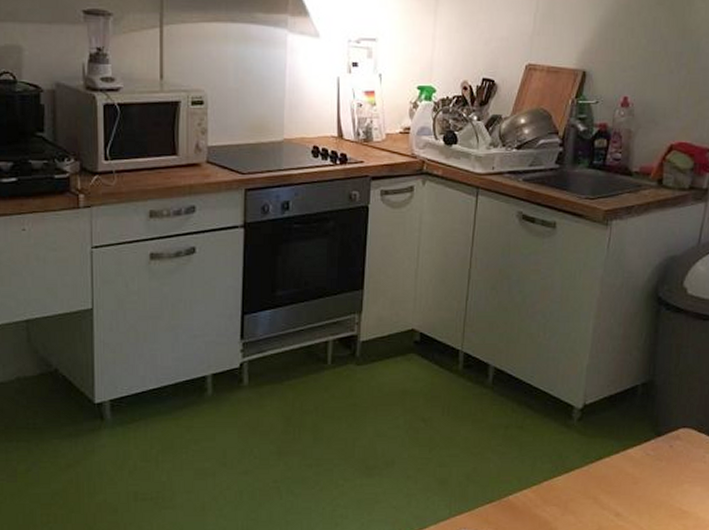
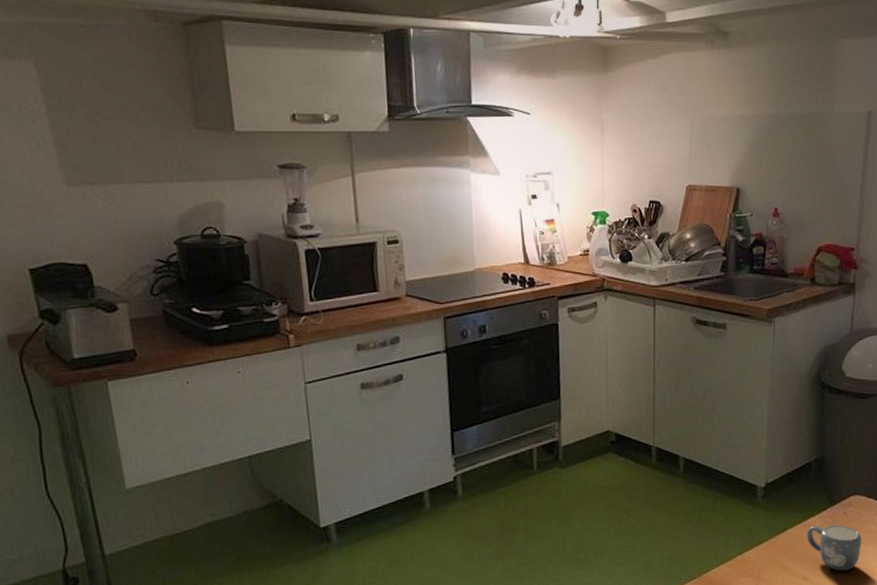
mug: none [624,457,688,511] -> present [807,524,862,571]

